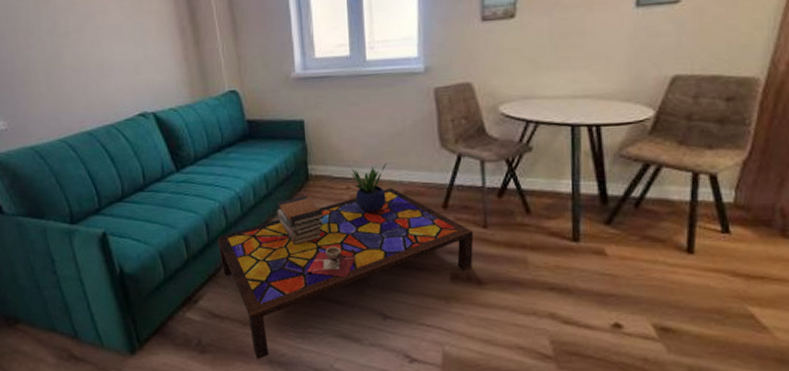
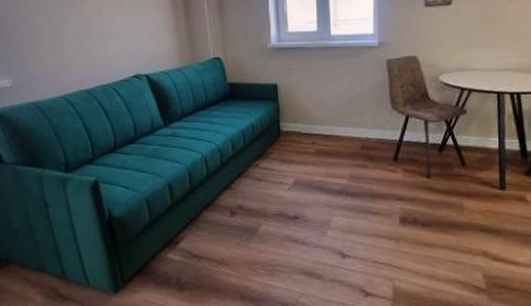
coffee table: present [217,188,474,360] -> none [199,143,419,296]
book stack: present [277,196,324,245] -> none [252,149,293,192]
decorative bowl: present [307,246,358,277] -> none [277,193,322,221]
potted plant: present [351,163,387,213] -> none [317,122,347,164]

